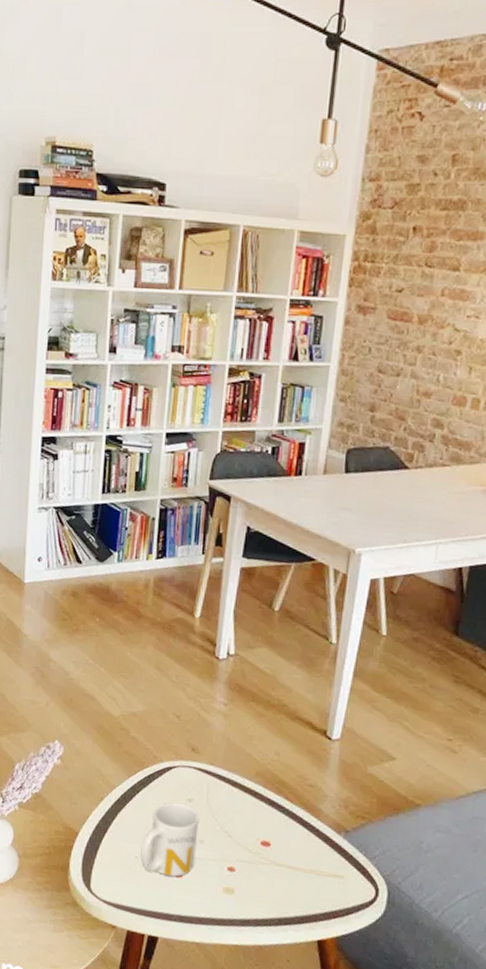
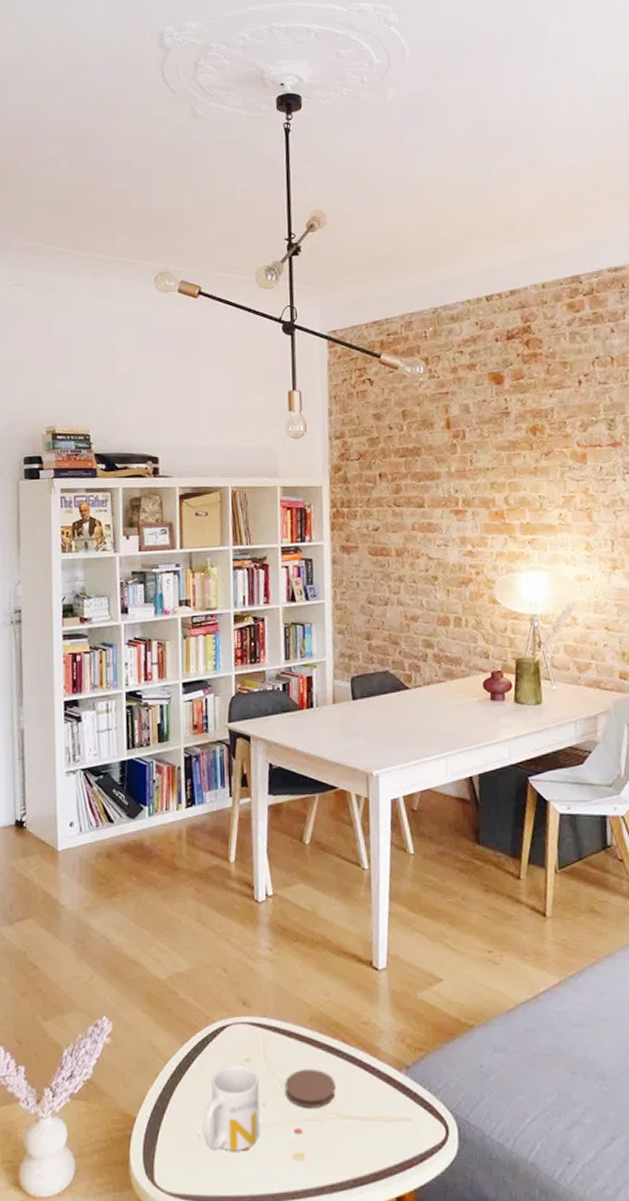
coaster: none [223,817,273,853] -> present [285,1068,335,1109]

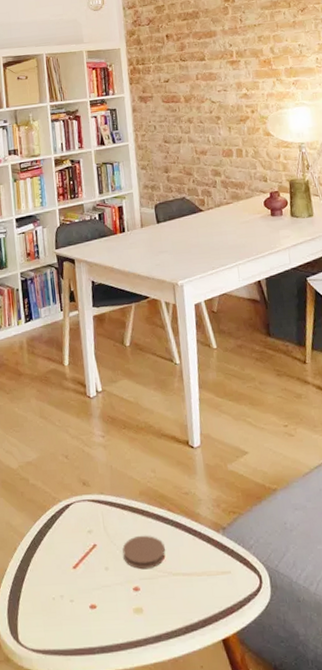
mug: present [203,1065,260,1151] -> none [56,536,104,610]

